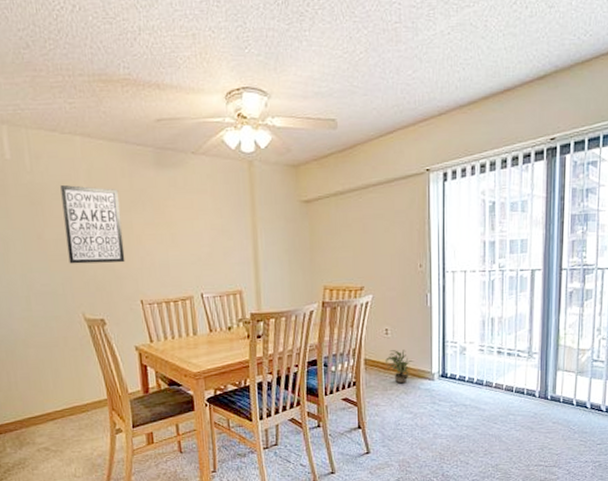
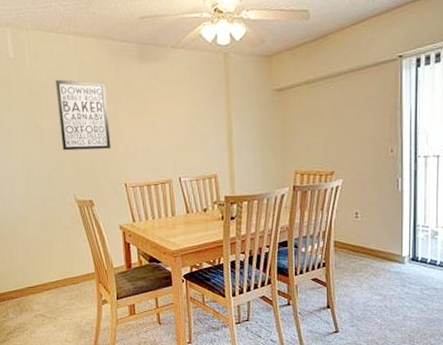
potted plant: present [386,349,414,384] -> none [355,233,384,266]

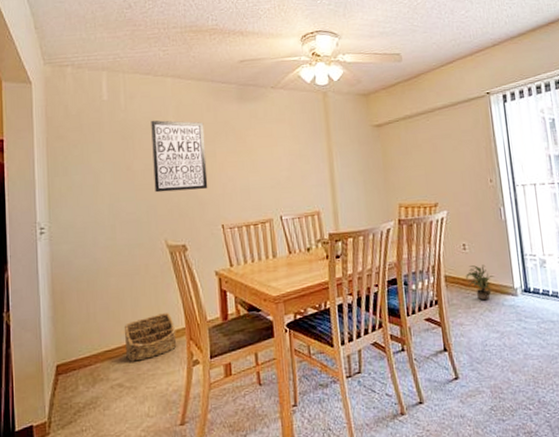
basket: none [42,259,88,297] -> present [124,313,177,362]
potted plant: none [355,233,384,266] -> present [466,264,495,301]

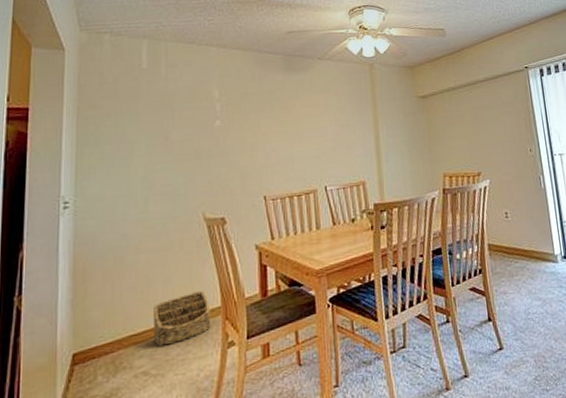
wall art: present [151,120,208,193] -> none [193,89,251,164]
potted plant: present [466,264,495,301] -> none [508,232,536,268]

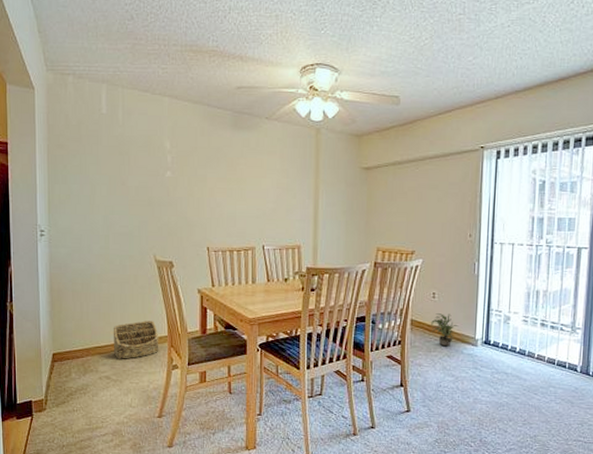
potted plant: none [508,232,536,268] -> present [431,313,459,347]

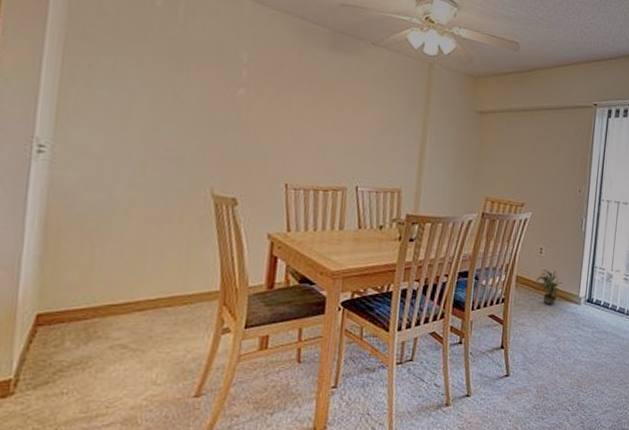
basket: present [113,321,159,359] -> none [137,271,207,321]

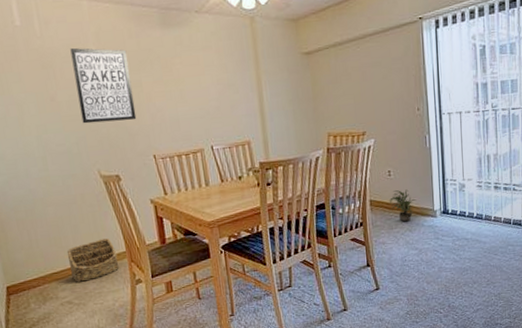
basket: none [137,271,207,321] -> present [66,238,120,282]
wall art: none [207,45,284,141] -> present [70,47,137,124]

